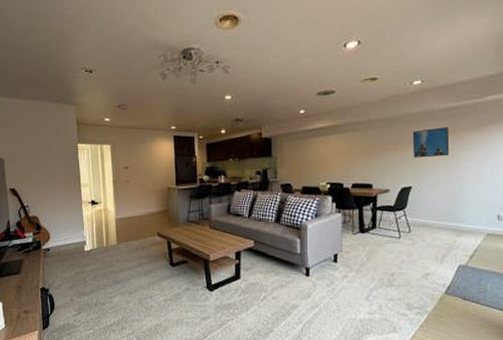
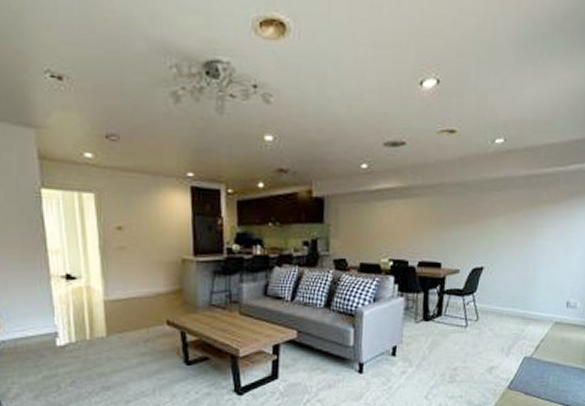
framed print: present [412,127,450,158] -> none [488,198,528,234]

